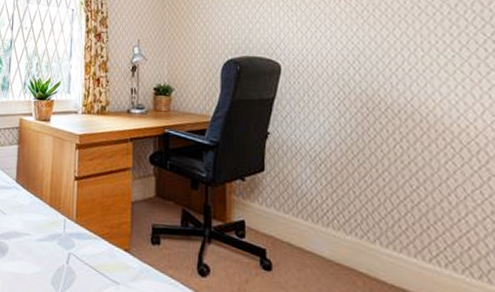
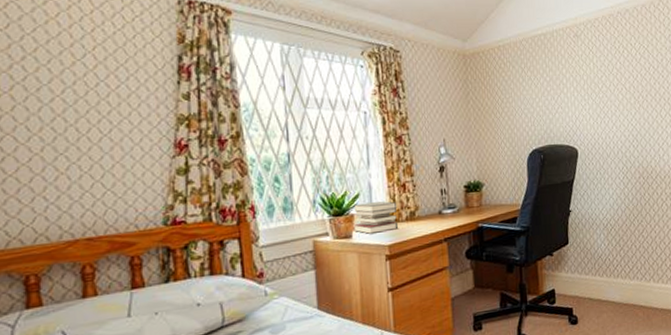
books: none [52,91,91,122] -> present [353,201,398,235]

